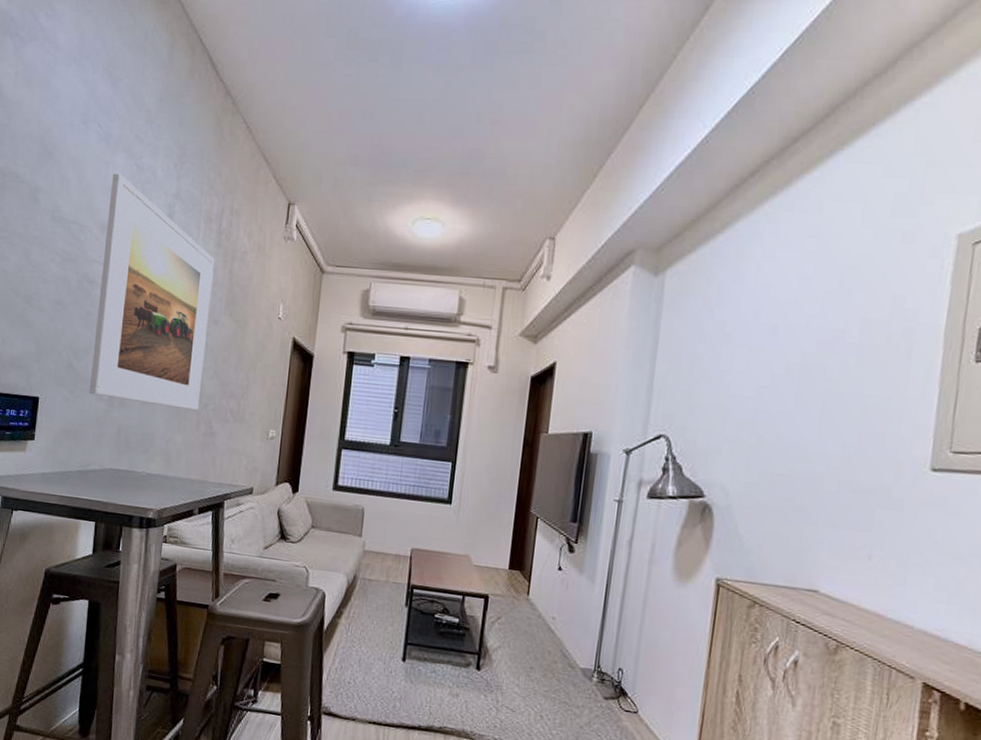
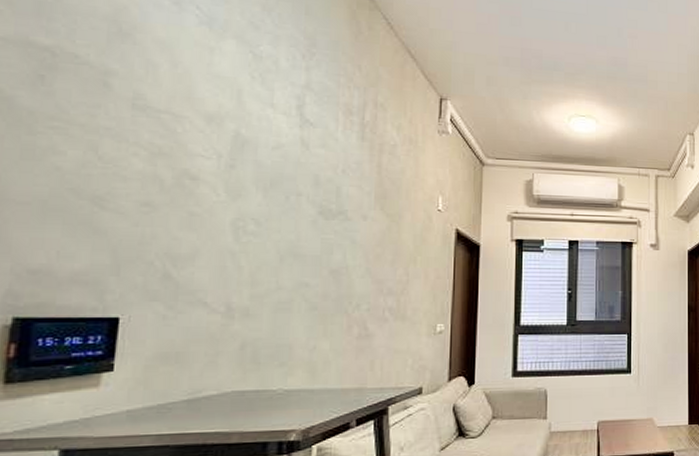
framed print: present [89,173,215,411] -> none [196,60,358,313]

